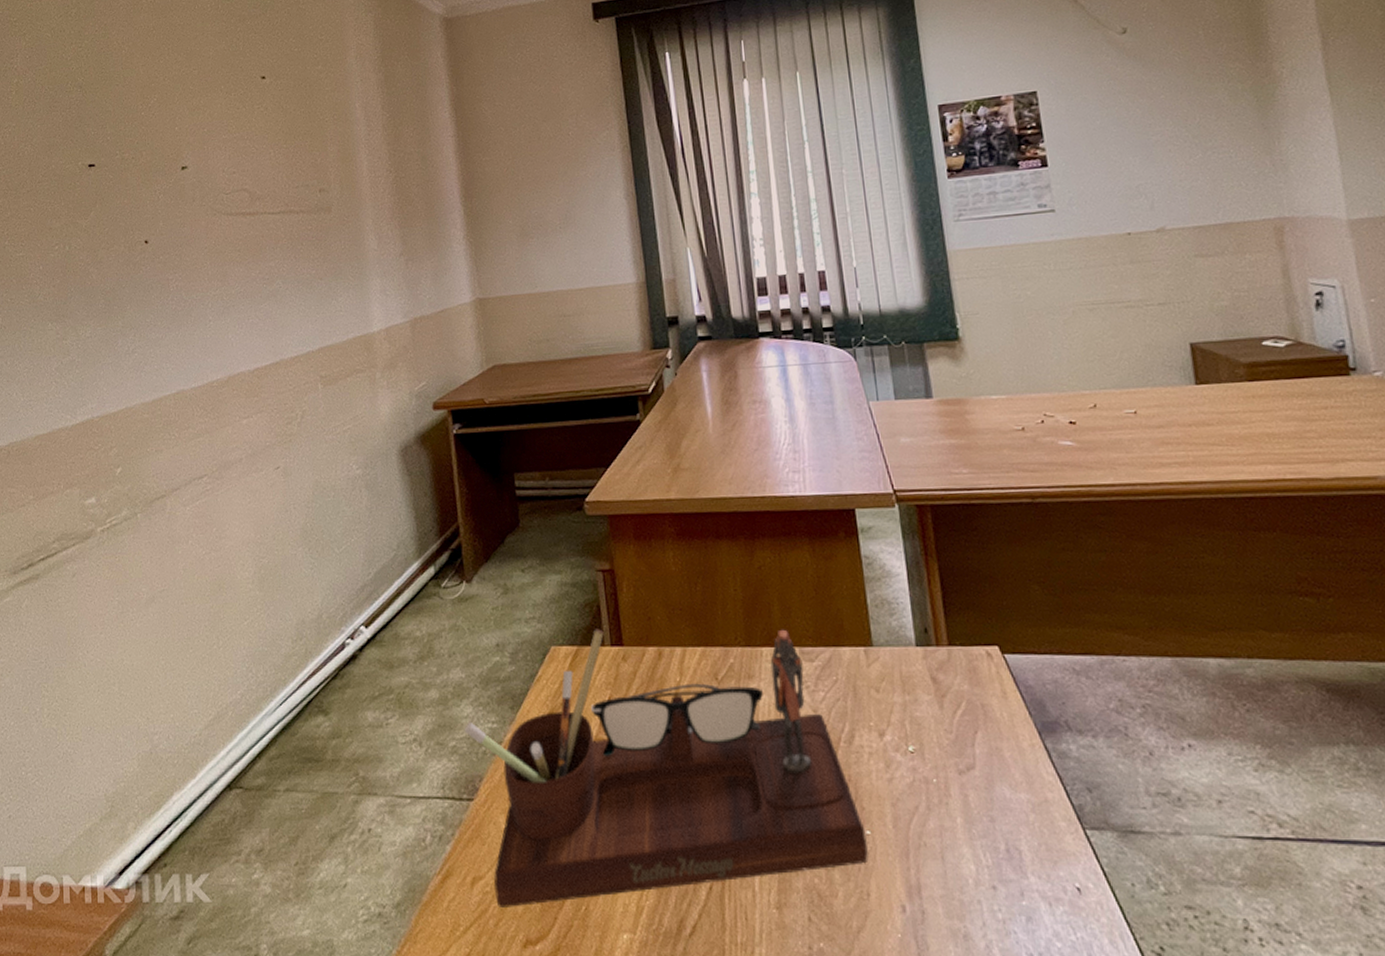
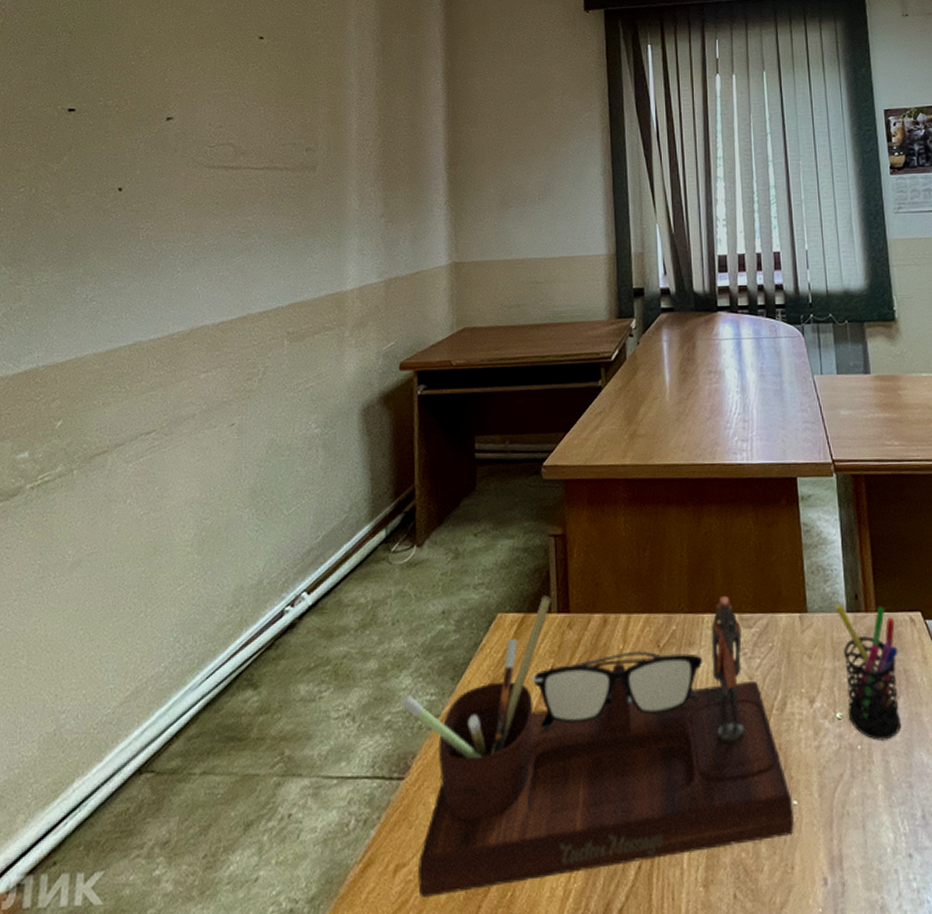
pen holder: none [903,638,980,774] -> present [836,604,902,741]

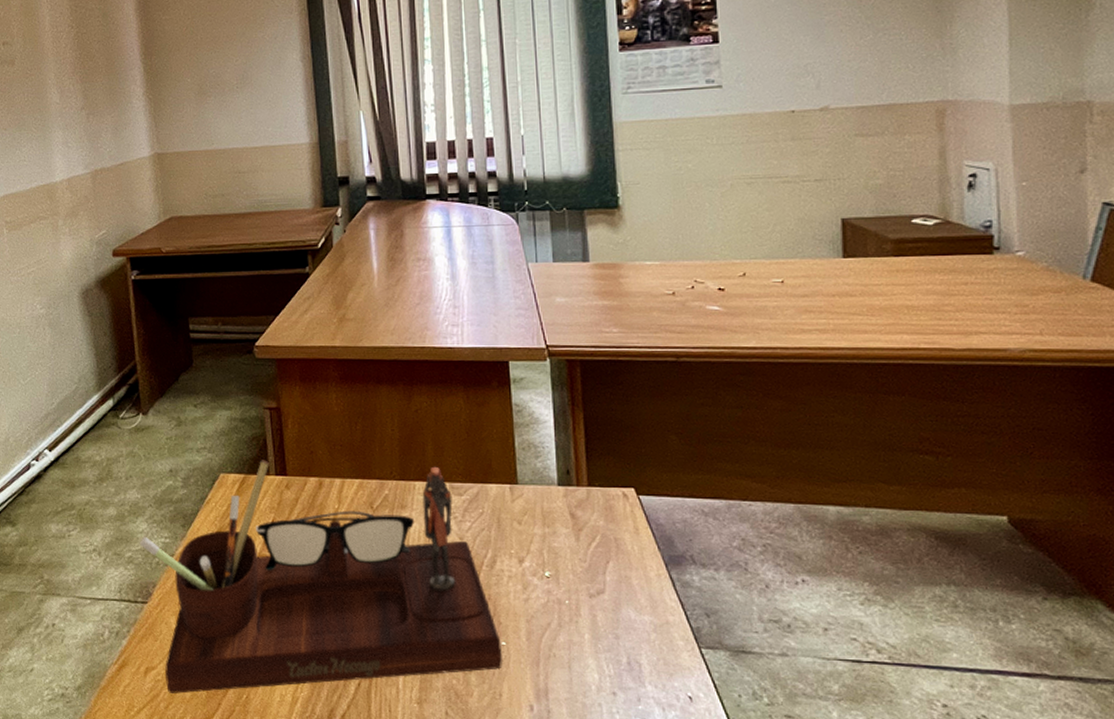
pen holder: present [836,604,902,741] -> none [547,478,610,598]

